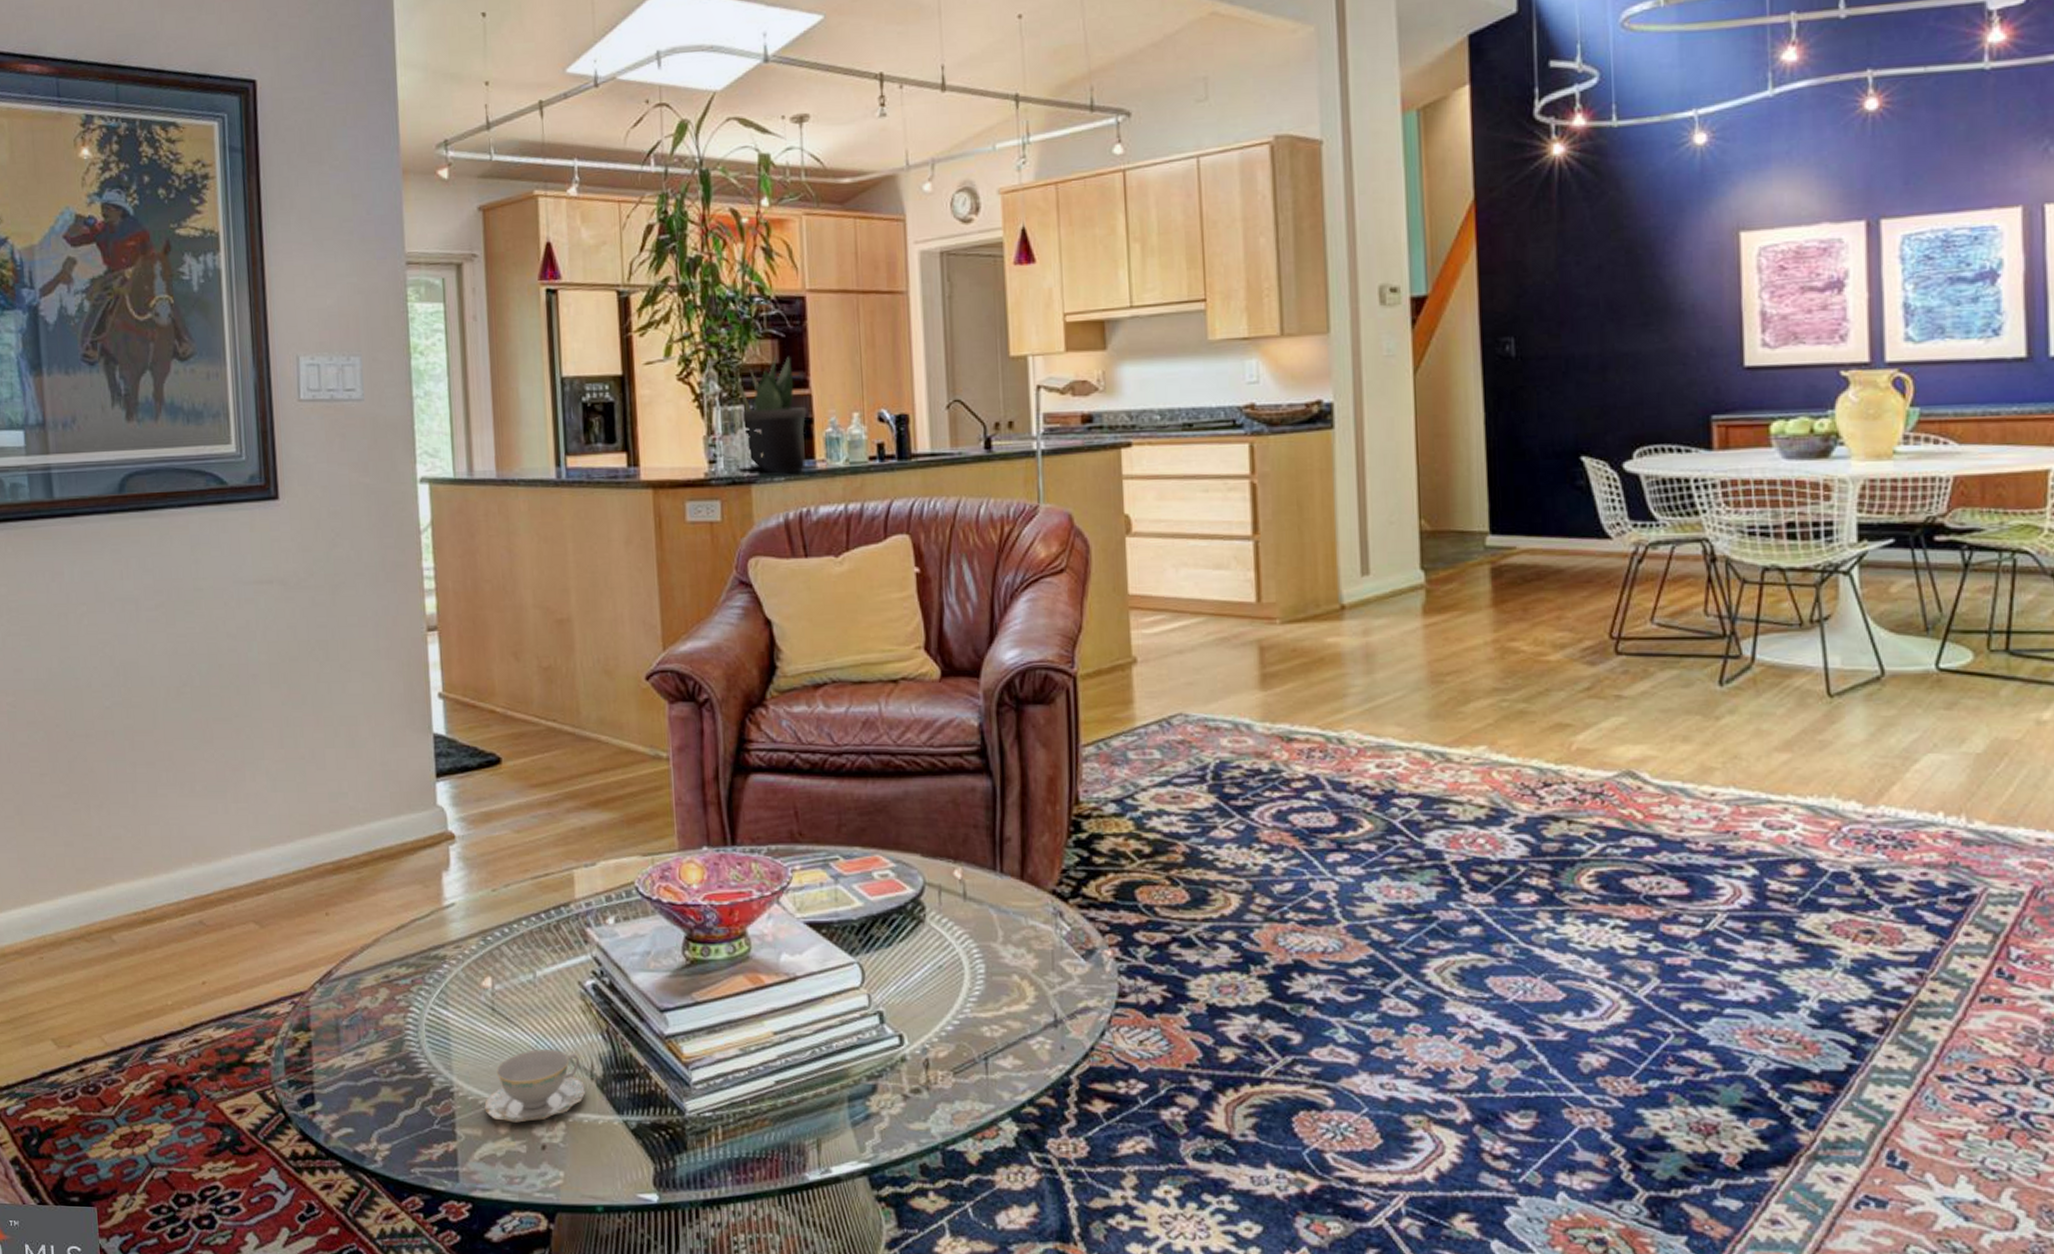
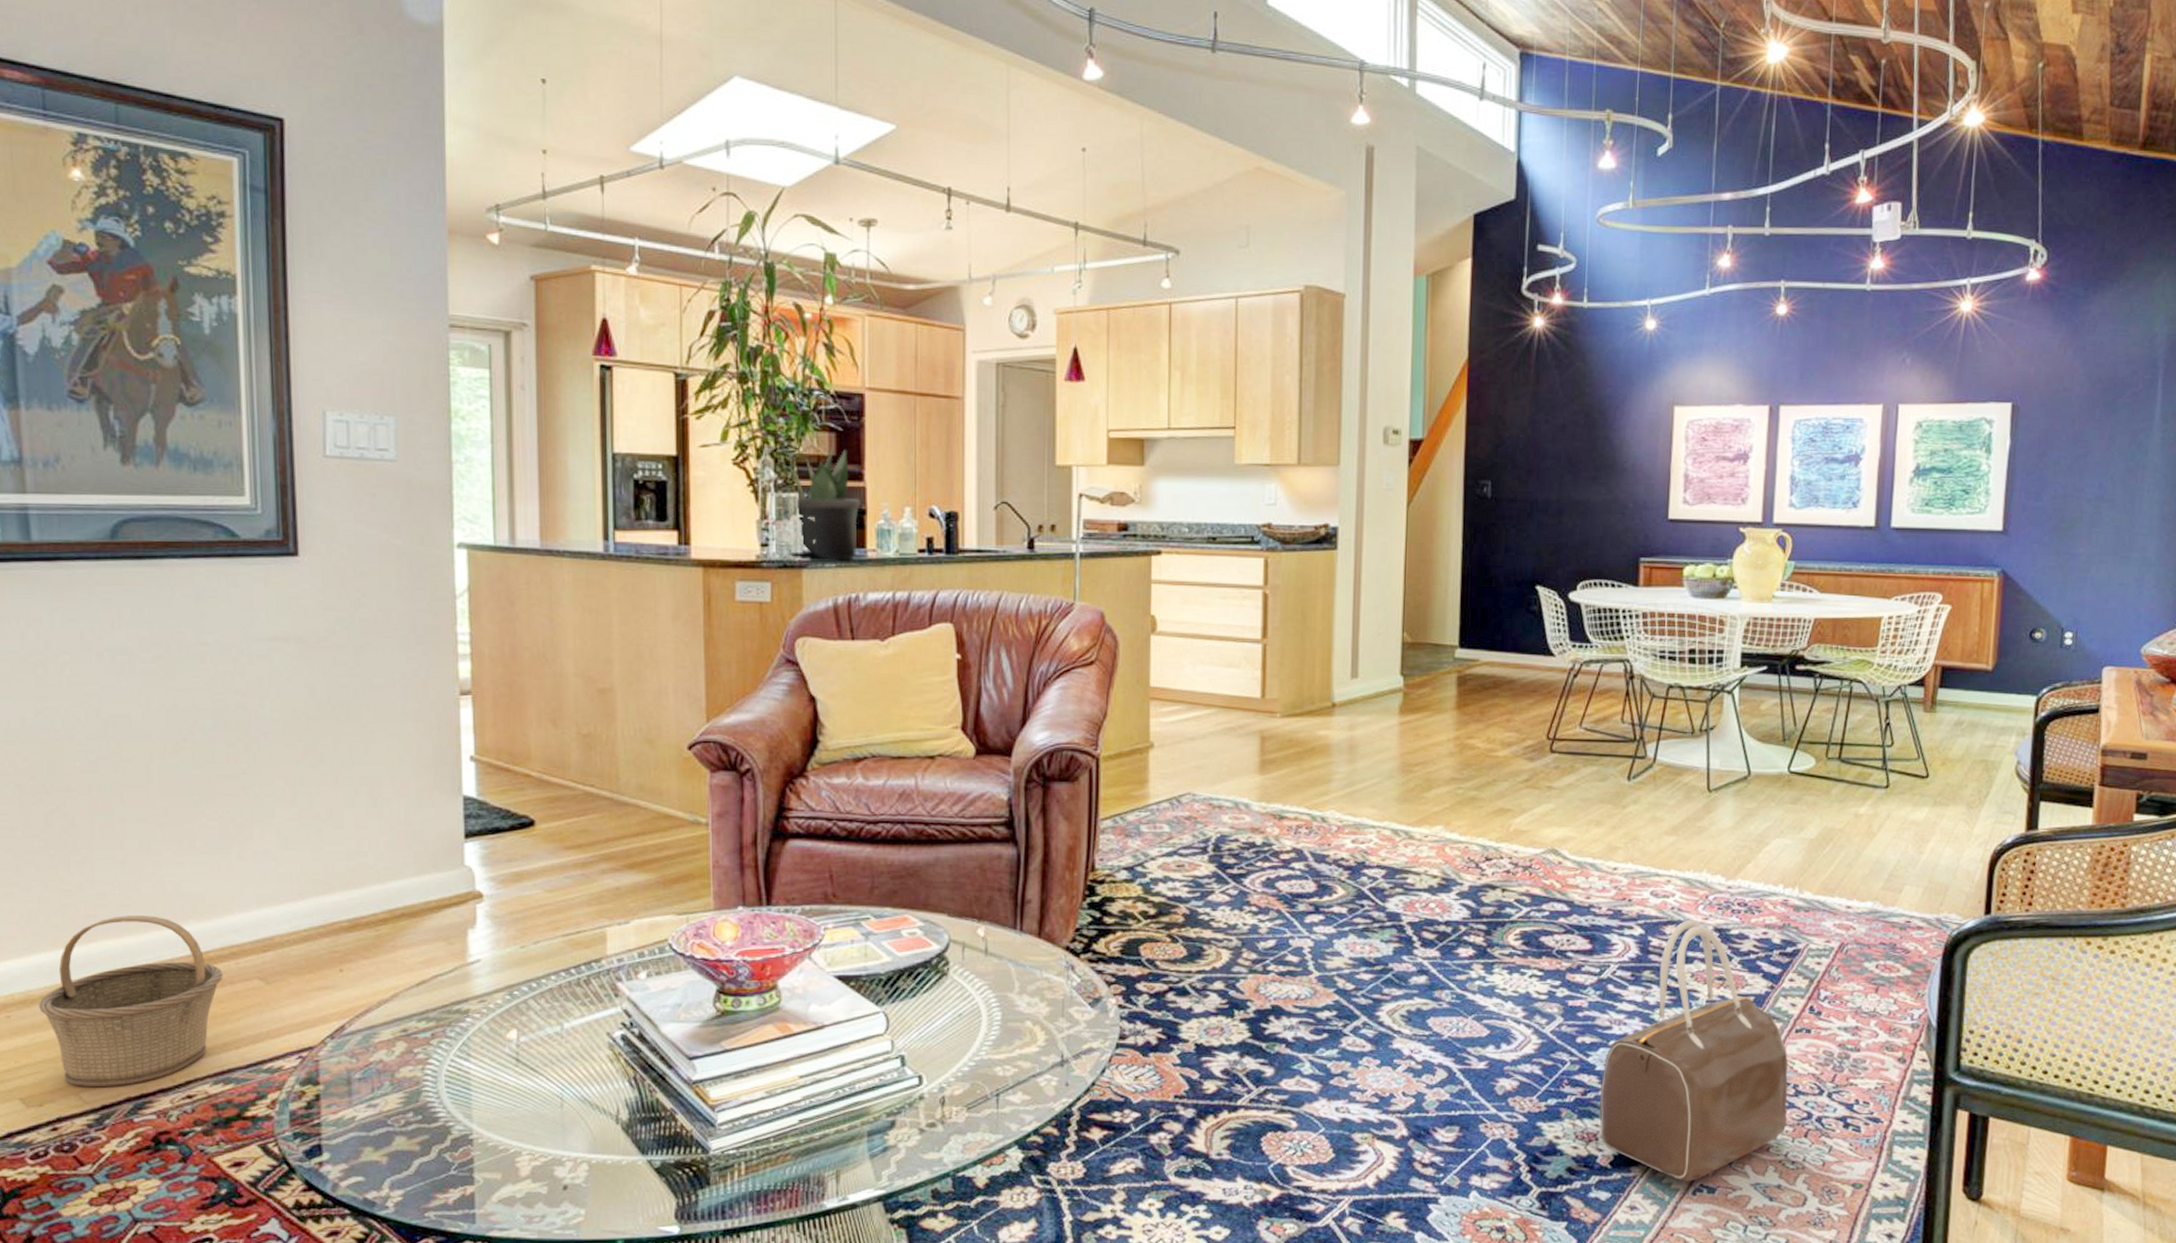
basket: none [66,859,223,1029] -> present [39,916,224,1086]
teacup: present [484,1049,586,1123] -> none [505,1097,611,1166]
handbag: none [1717,857,1980,1191] -> present [1599,920,1788,1182]

